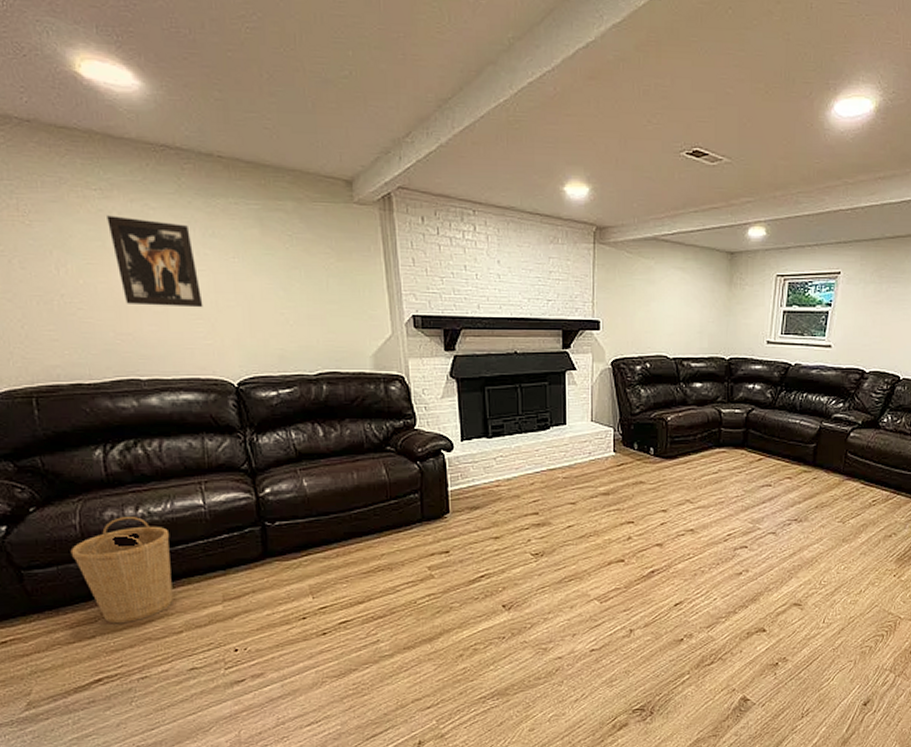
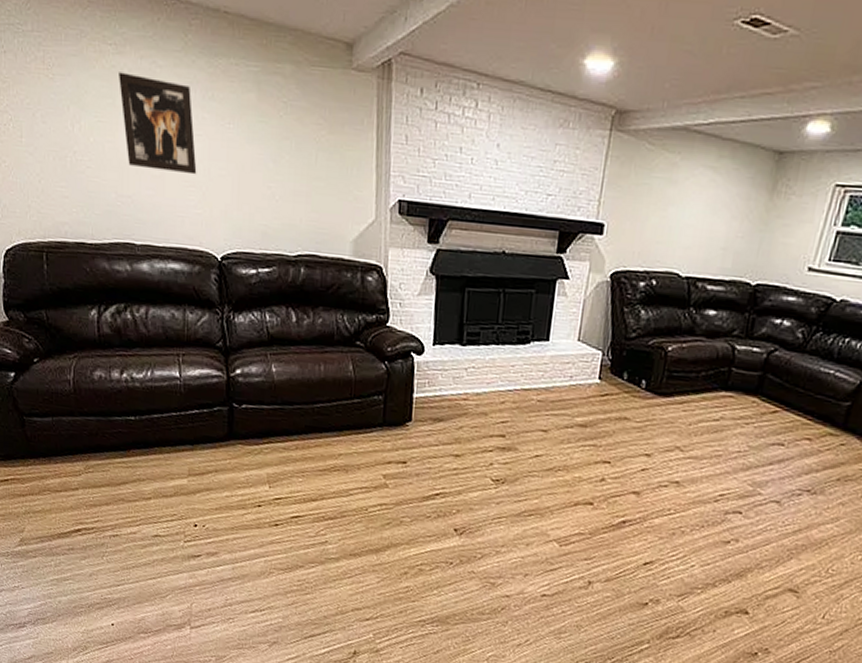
basket: present [70,517,173,624] -> none [64,378,148,482]

